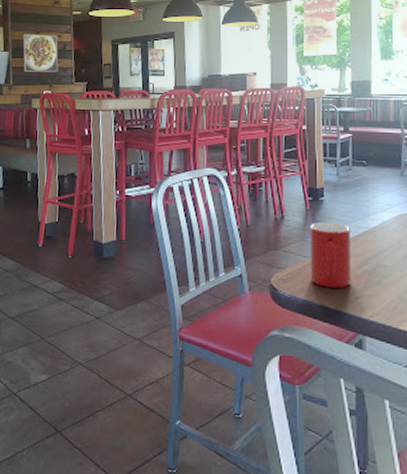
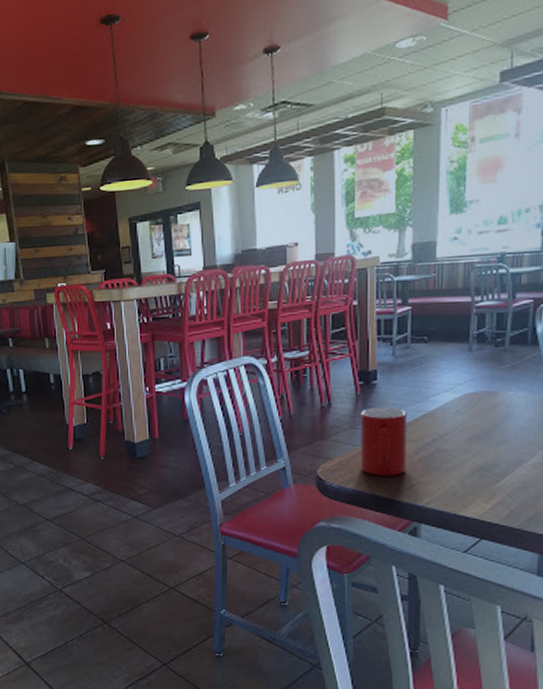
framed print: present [22,34,59,72] -> none [28,218,72,264]

